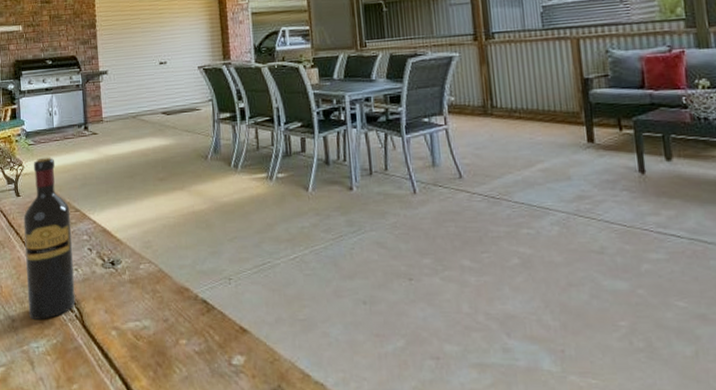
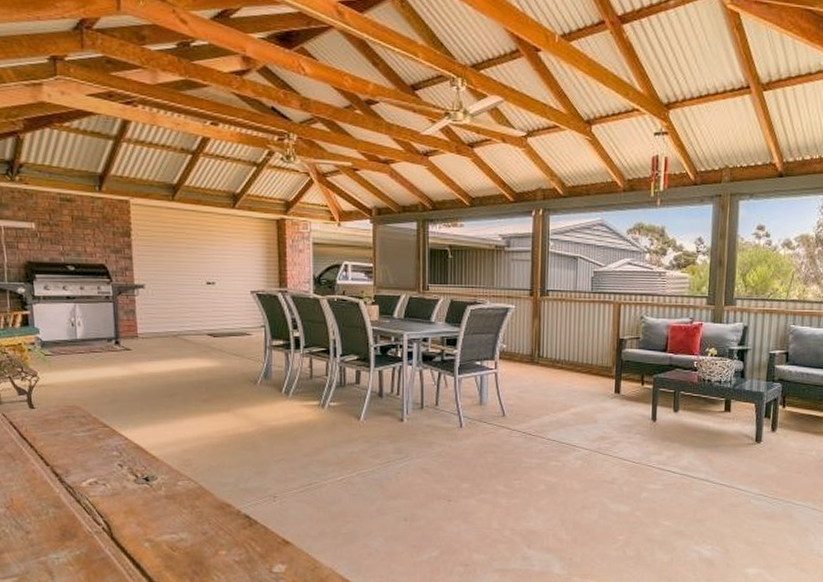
wine bottle: present [23,157,76,319] -> none [39,369,103,532]

